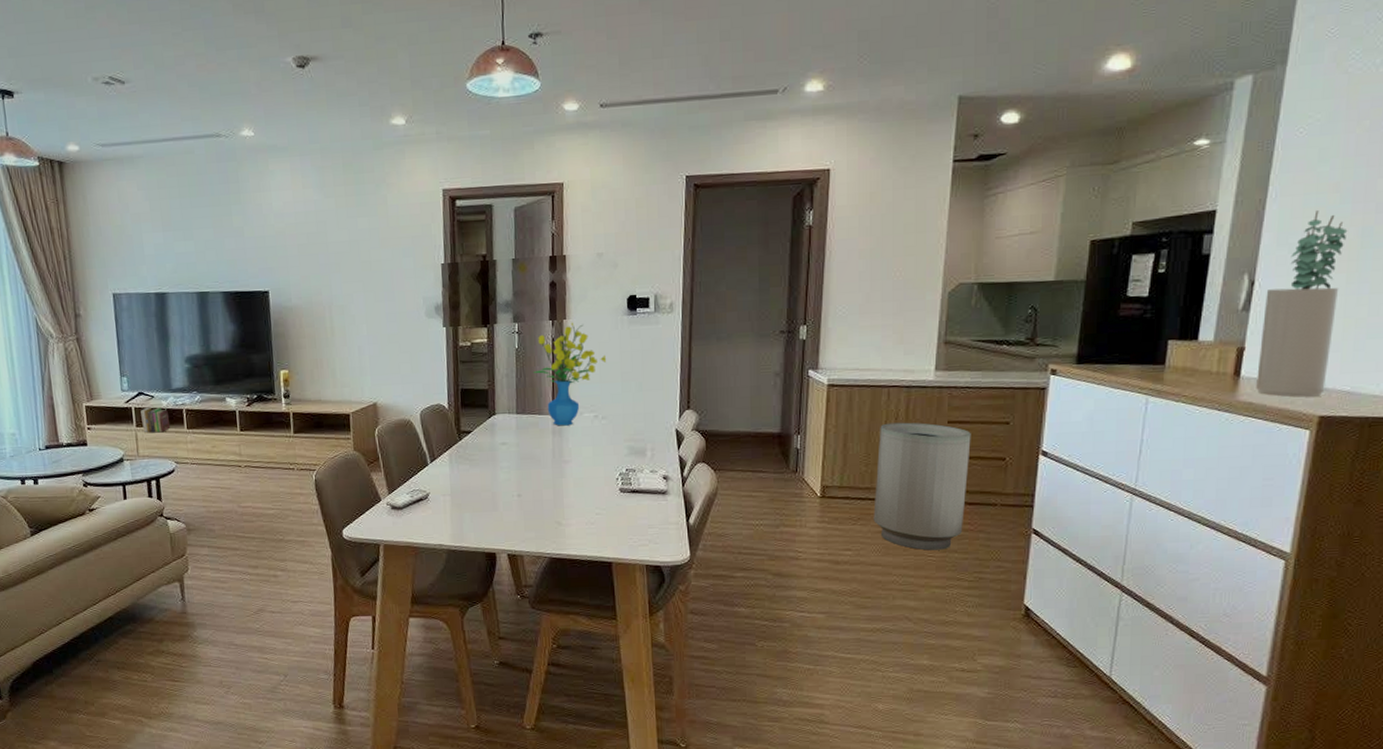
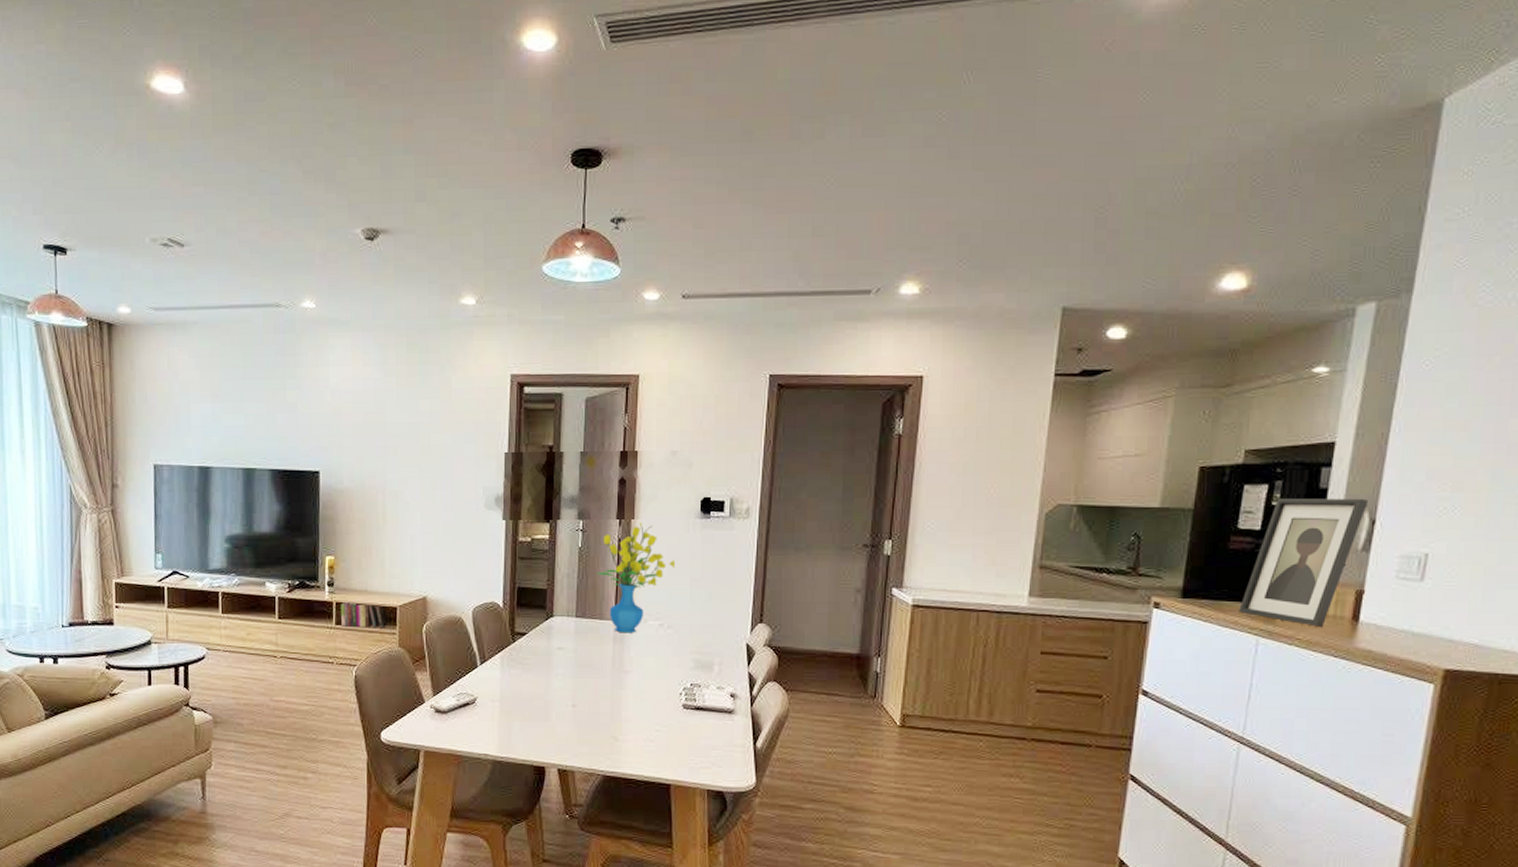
books: present [140,405,171,433] -> none [174,586,205,616]
books: none [297,410,343,435] -> present [341,600,389,628]
trash can: present [873,422,971,551] -> none [957,650,1066,792]
picture frame: none [1129,261,1247,385] -> present [1239,498,1368,628]
vase: present [1256,211,1348,397] -> none [1376,449,1477,648]

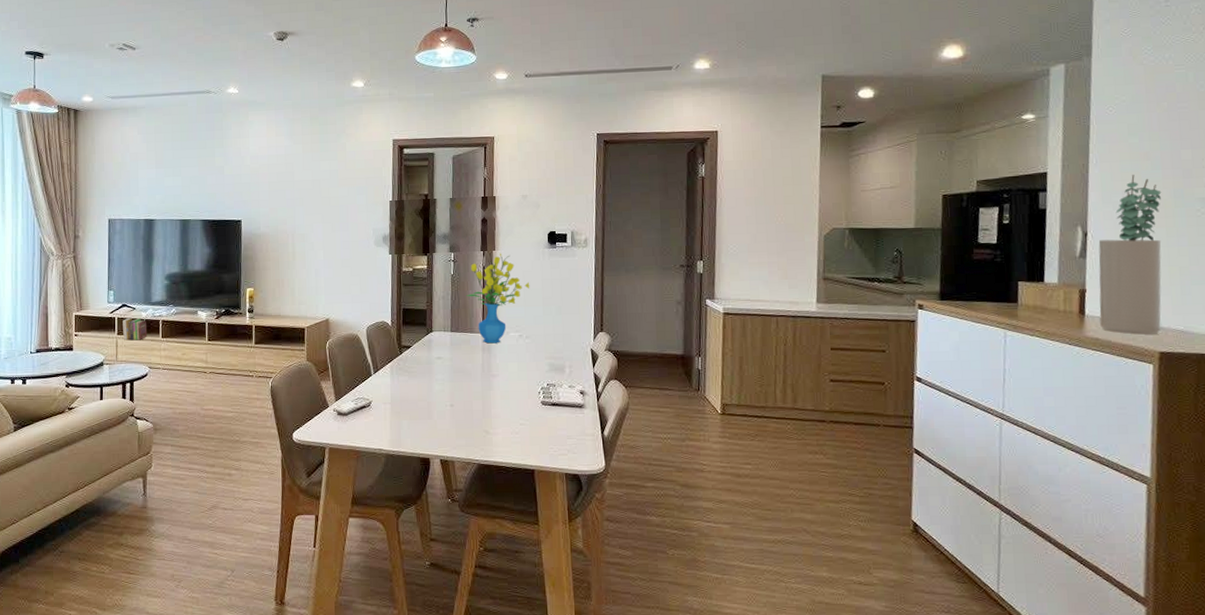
books: none [174,586,205,616] -> present [123,316,148,341]
books: present [341,600,389,628] -> none [259,323,298,346]
picture frame: present [1239,498,1368,628] -> none [987,216,1079,321]
vase: none [1376,449,1477,648] -> present [1098,175,1162,335]

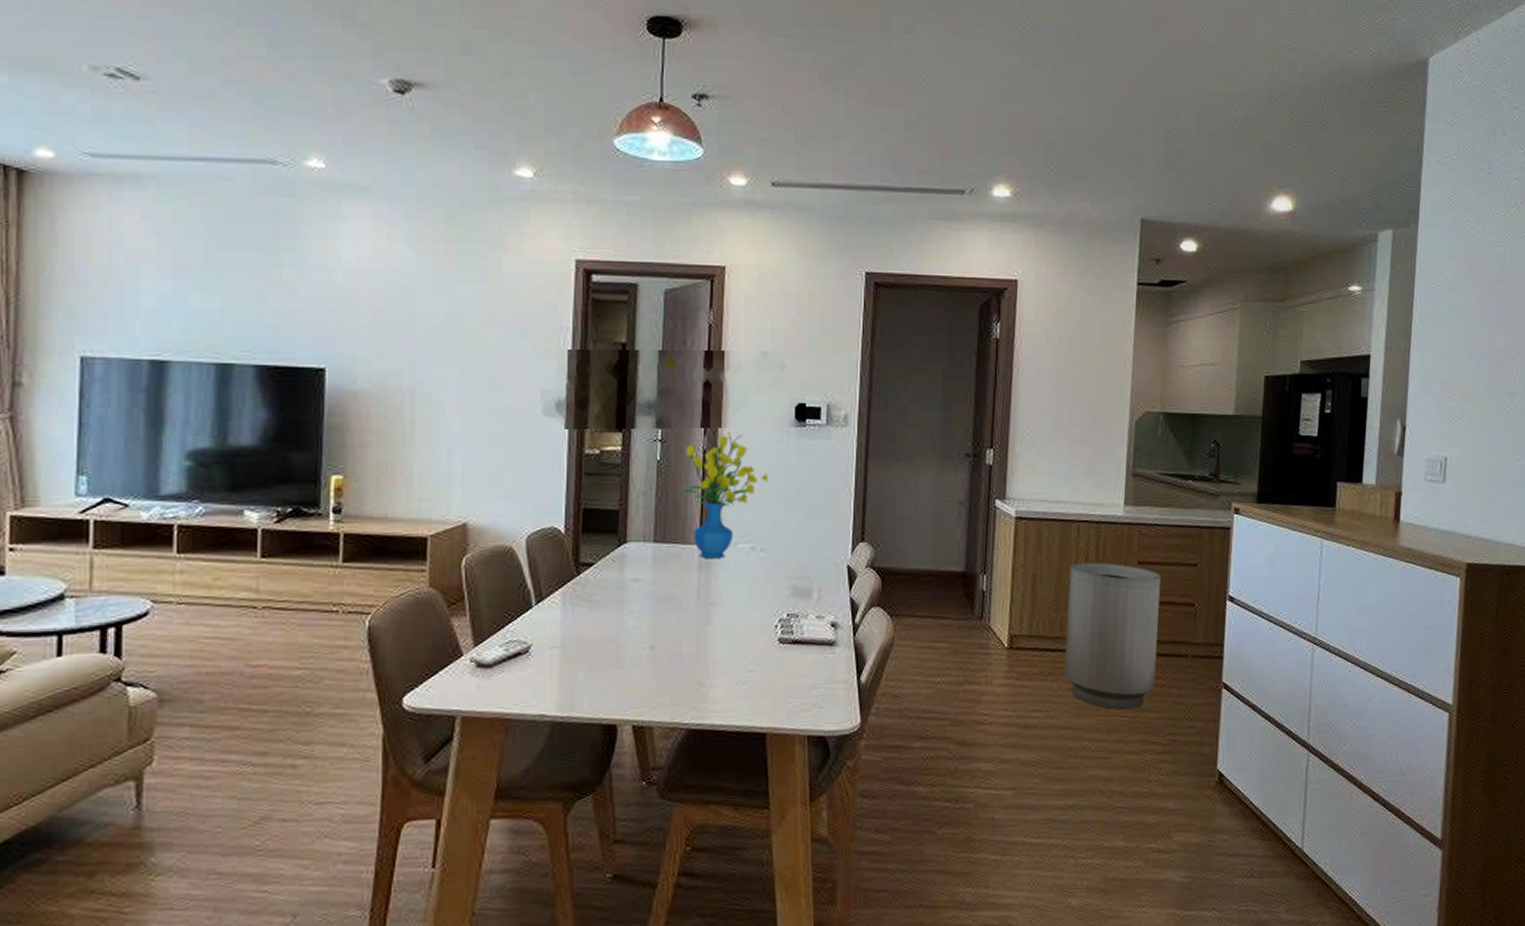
books: present [123,316,148,341] -> none [104,518,151,558]
trash can: none [769,348,853,466] -> present [1064,562,1161,710]
vase: present [1098,175,1162,335] -> none [1413,363,1476,544]

